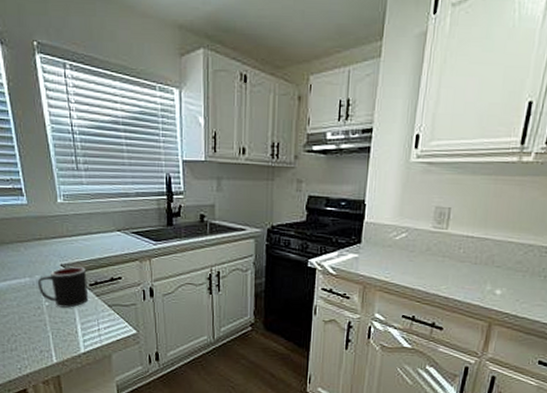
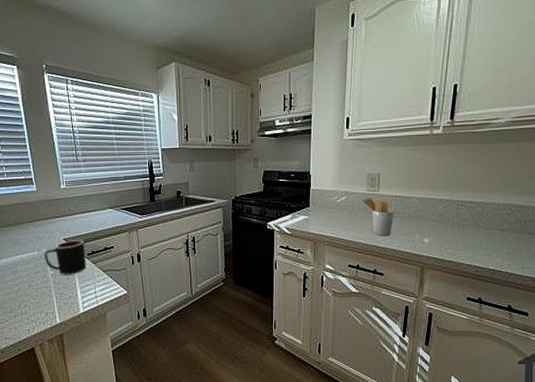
utensil holder: none [425,236,464,284] -> present [362,198,394,236]

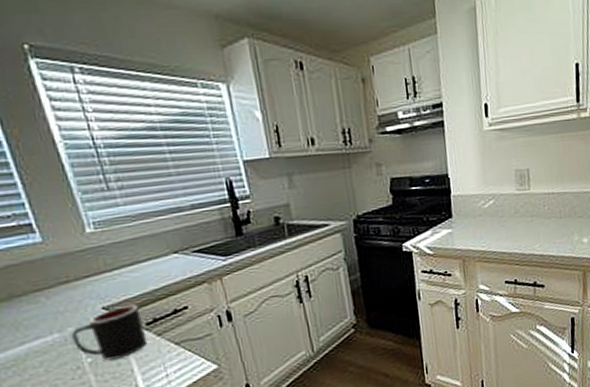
utensil holder: present [362,198,394,236] -> none [512,198,549,242]

